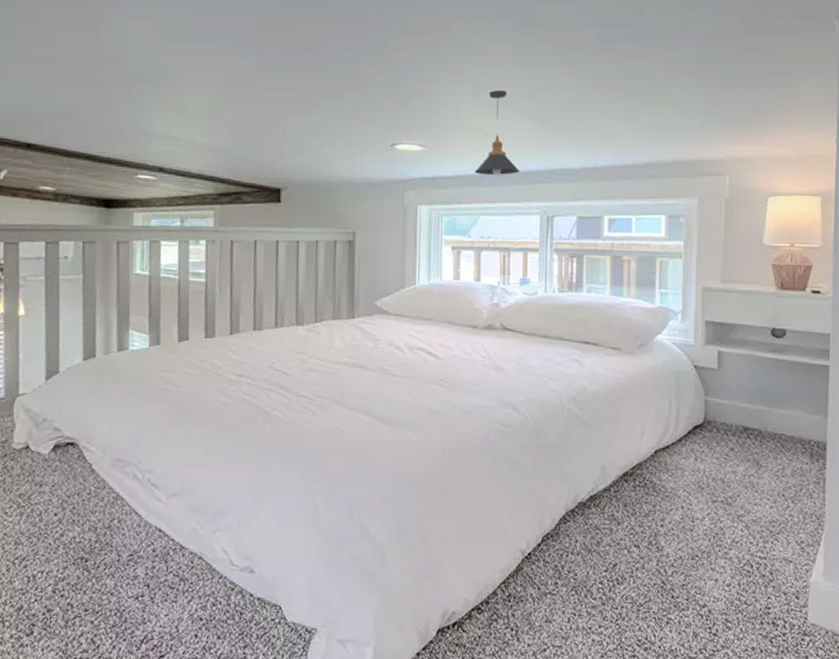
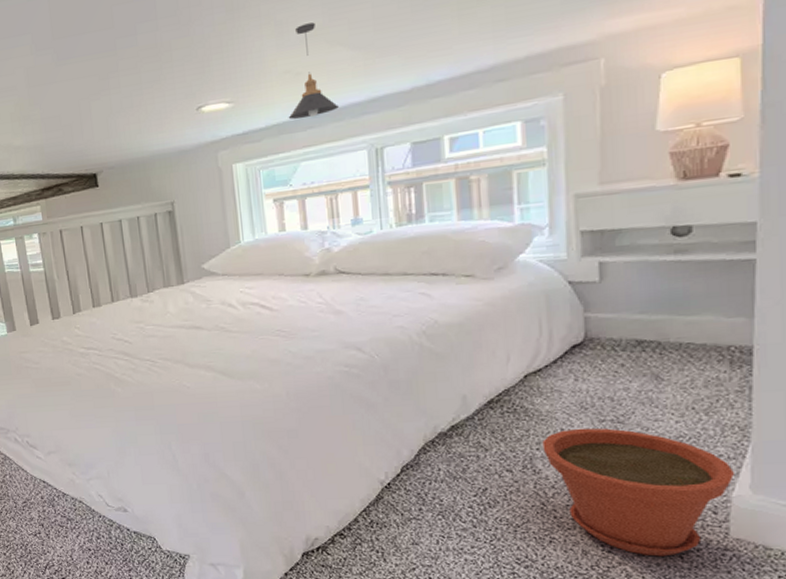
plant pot: none [666,507,812,641] -> present [542,428,734,557]

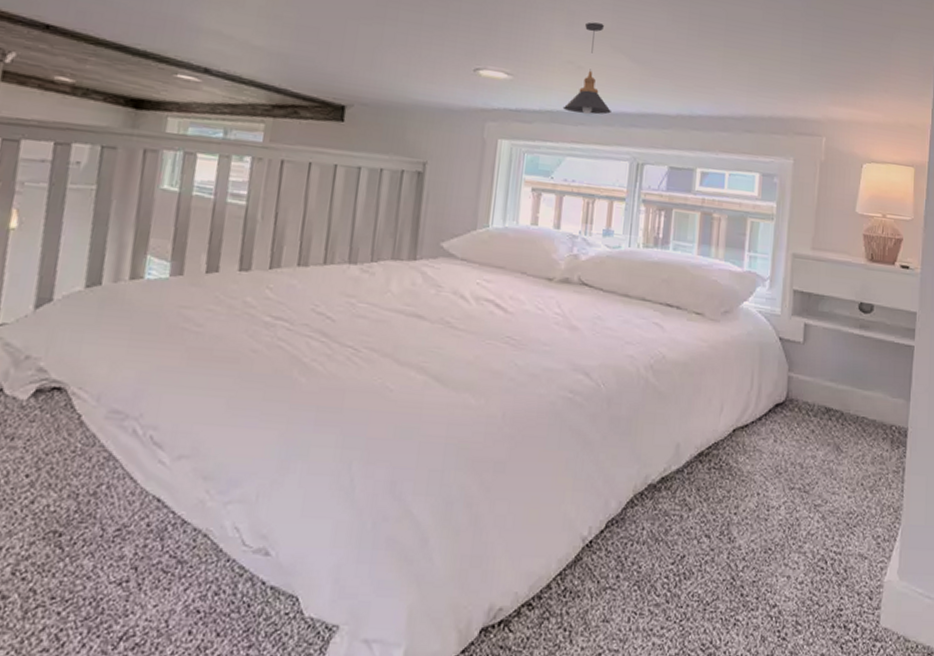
plant pot: present [542,428,734,557] -> none [740,494,887,646]

